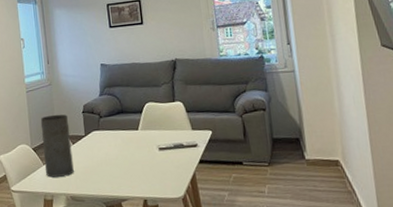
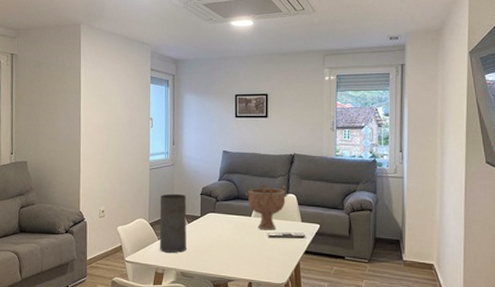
decorative bowl: none [130,92,175,143] -> present [246,182,288,231]

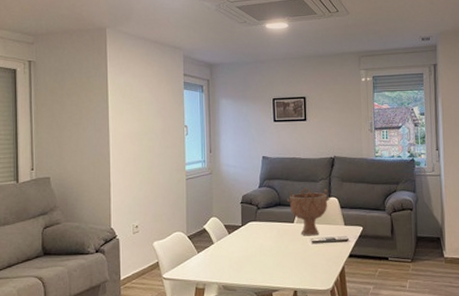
vase: present [159,193,187,253] -> none [198,203,228,266]

